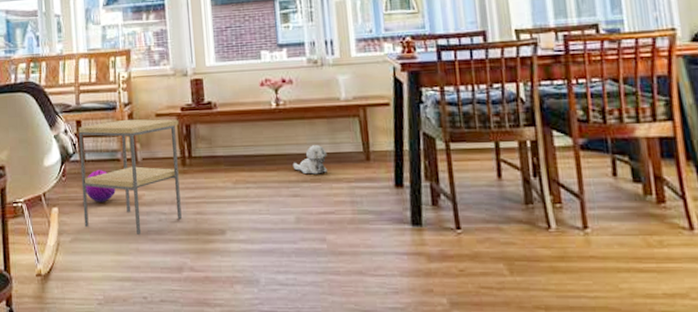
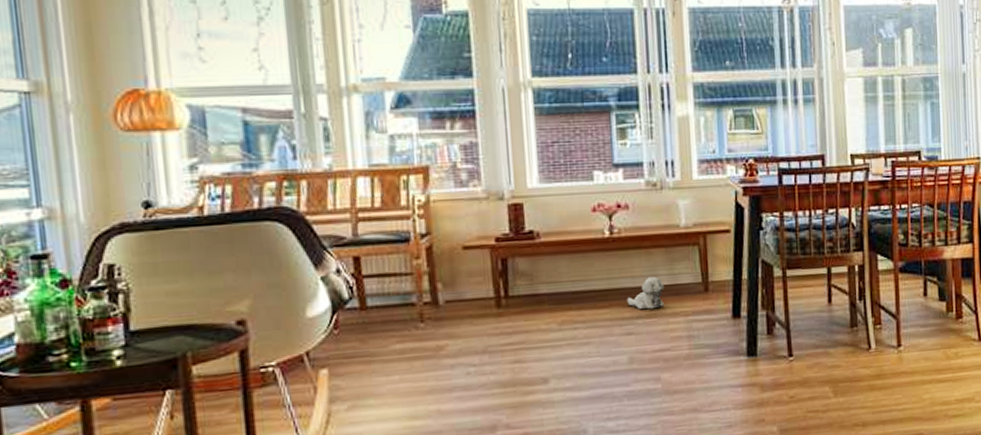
side table: present [78,119,182,235] -> none [356,252,496,393]
ball: present [85,170,116,203] -> none [367,318,409,359]

